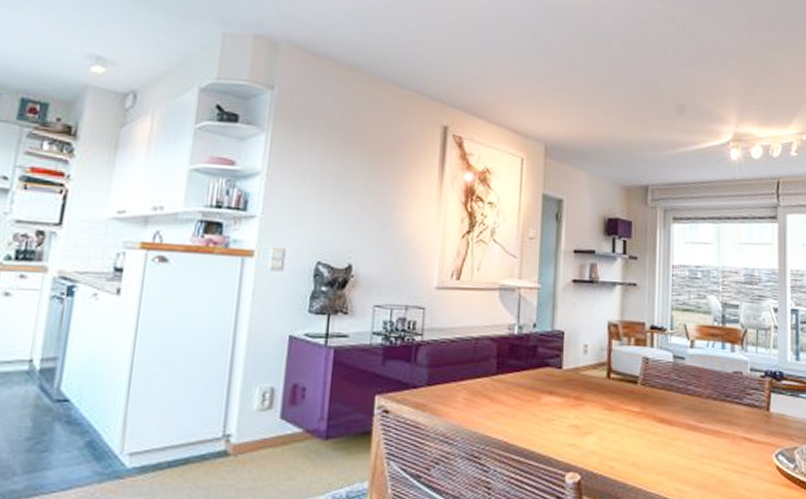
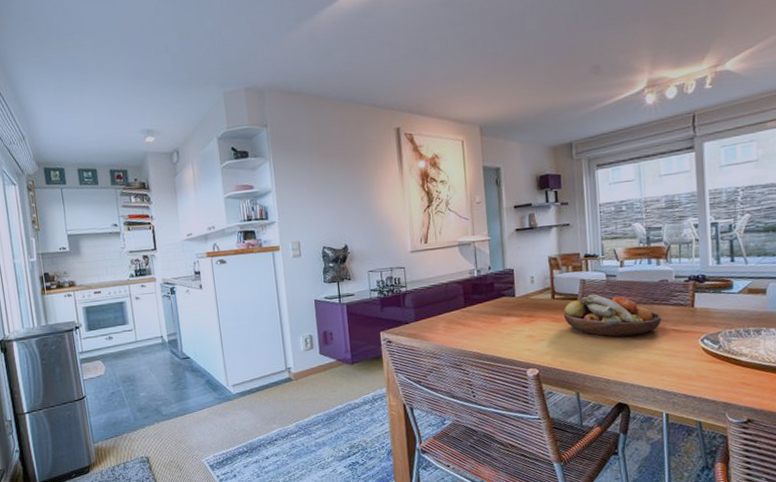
fruit bowl: none [618,378,732,441] -> present [563,294,661,337]

